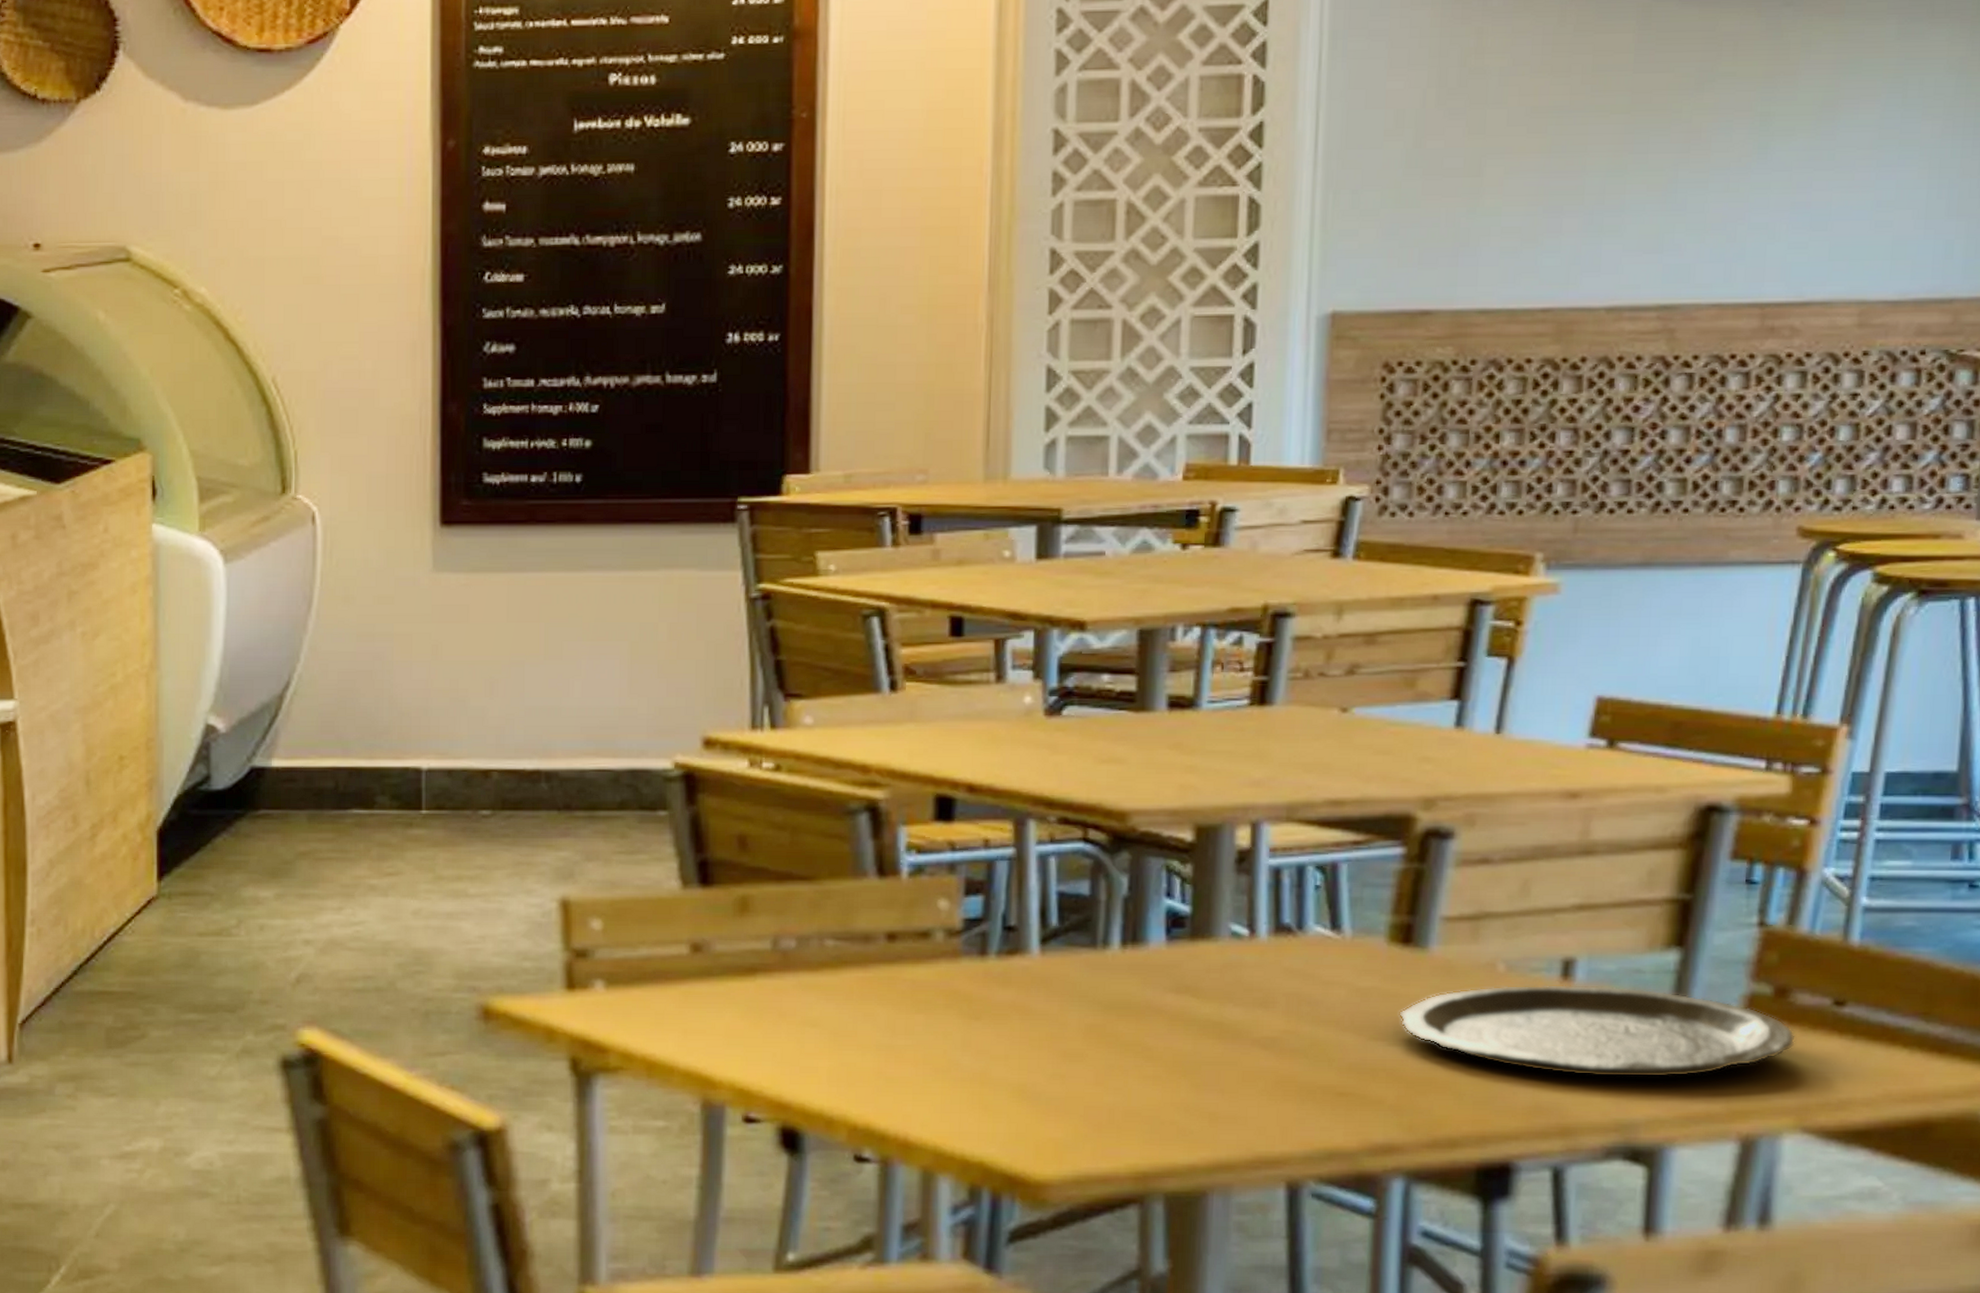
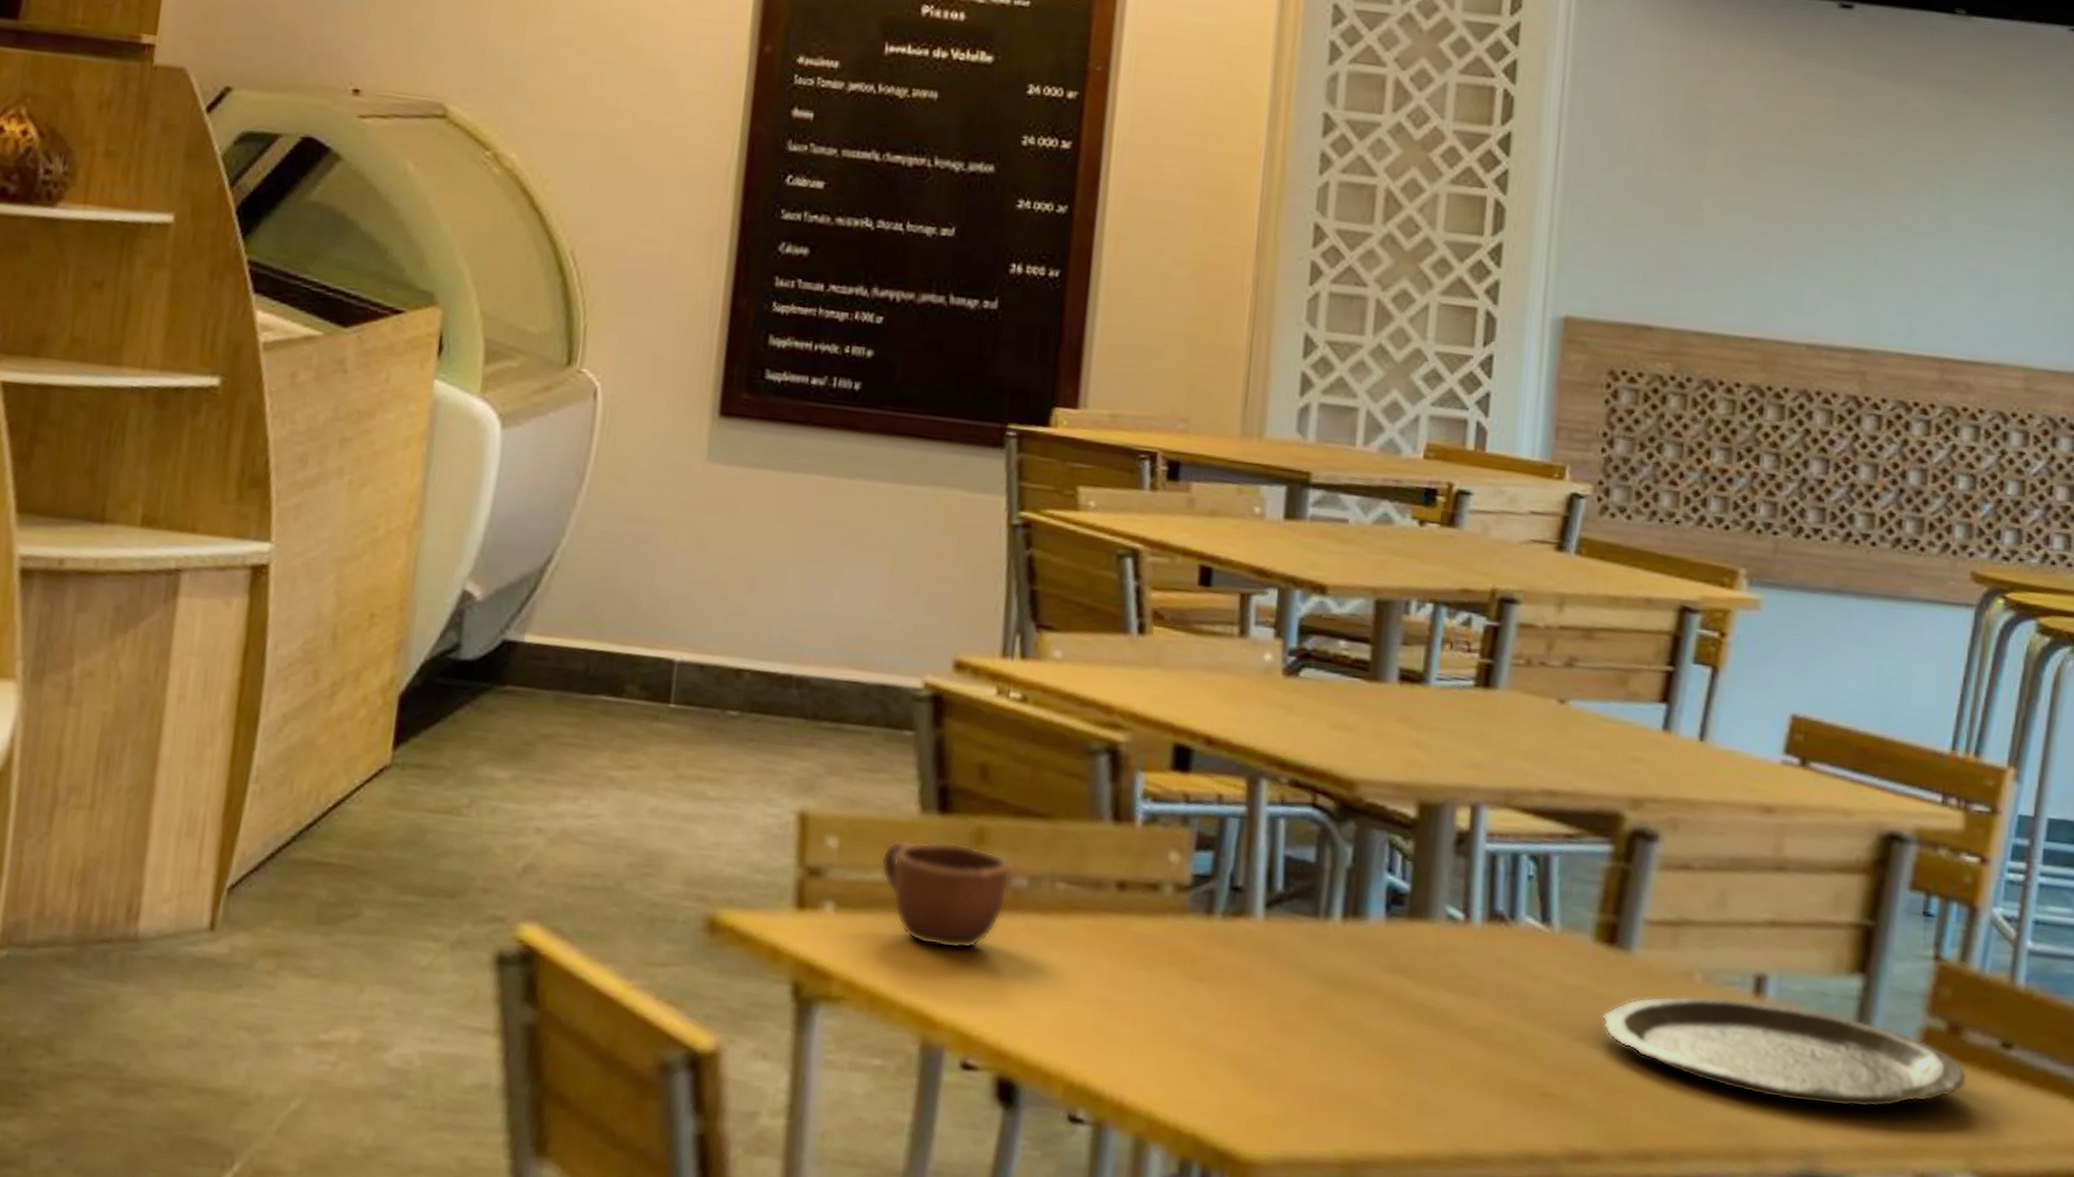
mug: none [646,913,777,1012] -> present [880,839,1011,949]

